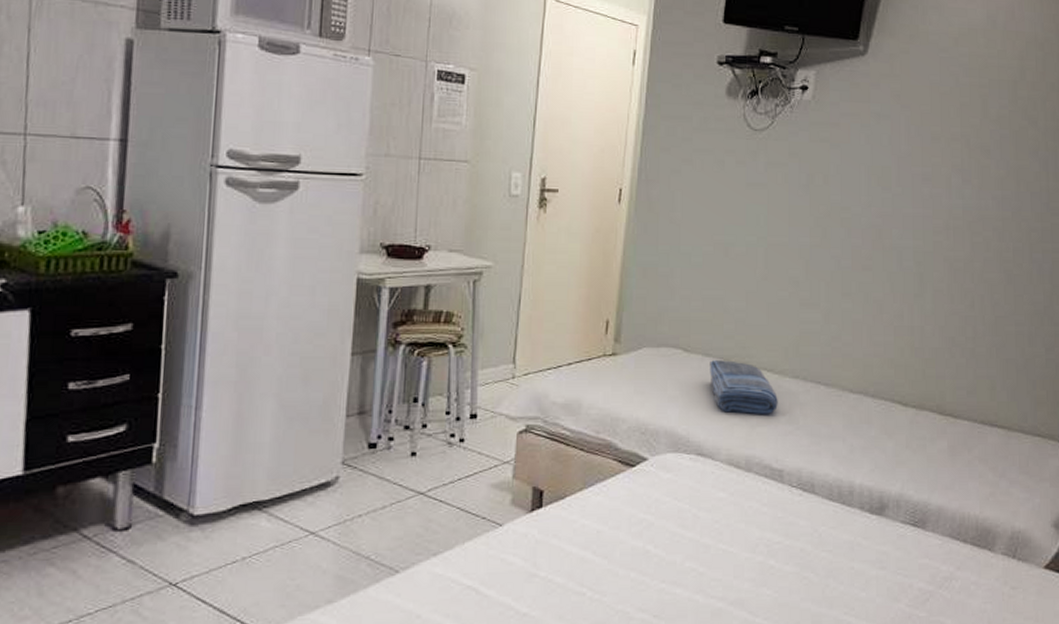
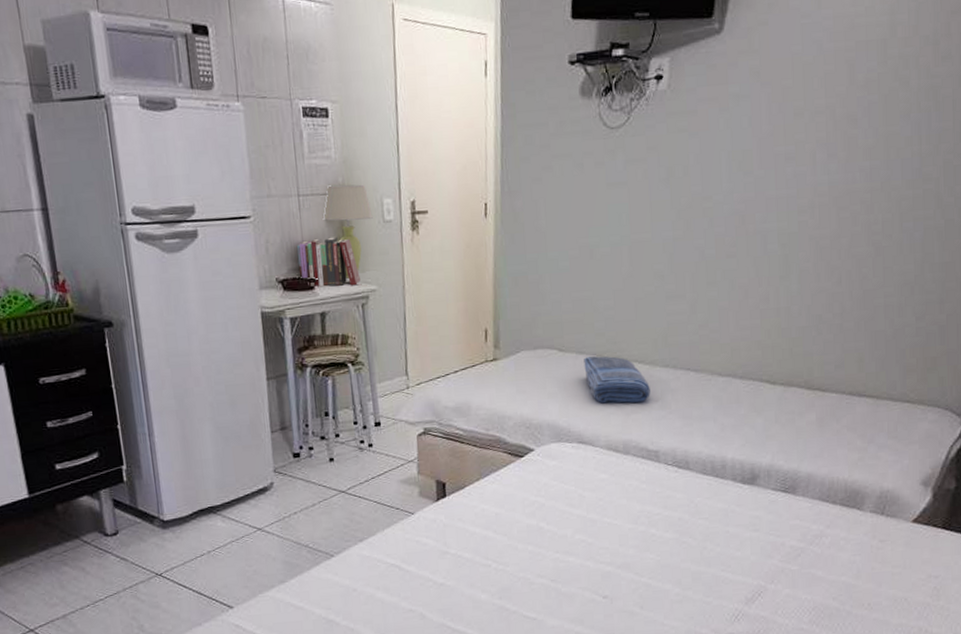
books: none [407,205,476,260] -> present [297,236,360,287]
table lamp: none [443,152,498,251] -> present [322,184,373,279]

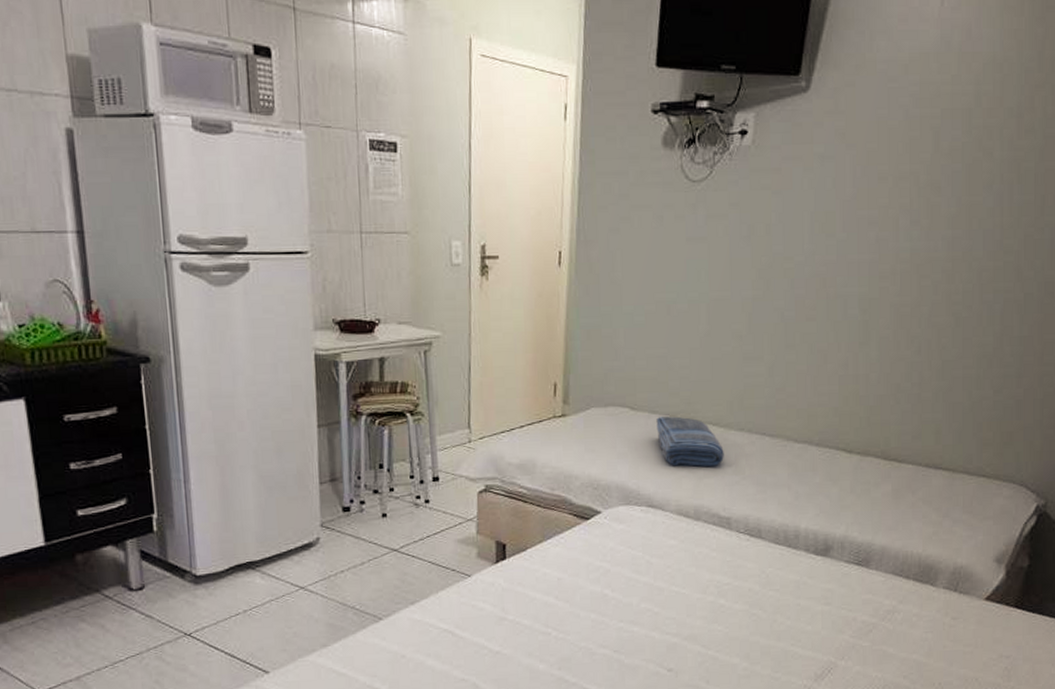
books: present [297,236,360,287] -> none [356,278,424,331]
table lamp: present [322,184,373,279] -> none [386,223,440,323]

